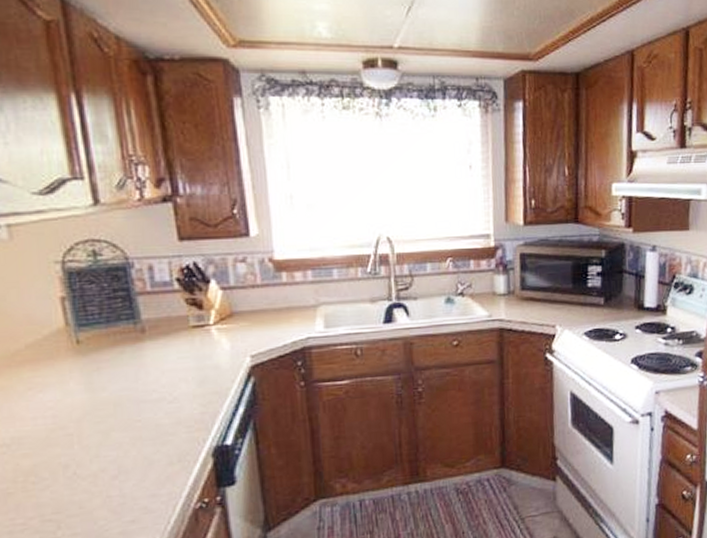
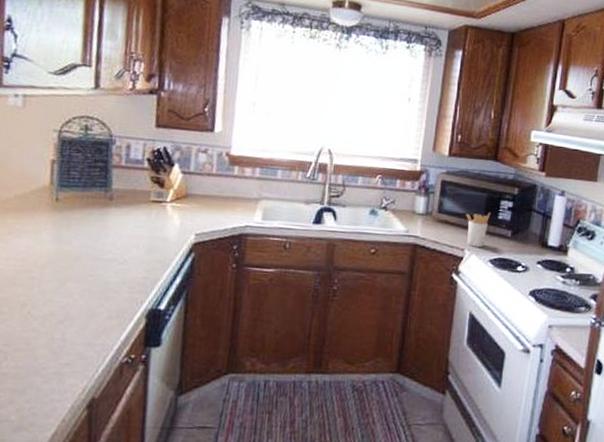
utensil holder: none [552,280,579,322] -> present [466,211,491,248]

